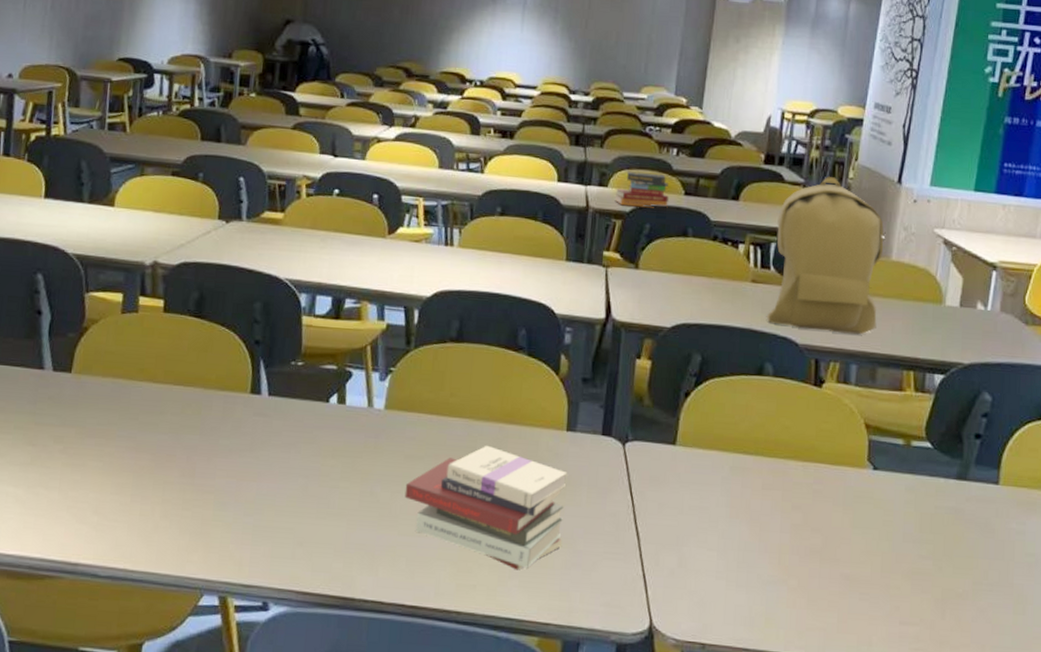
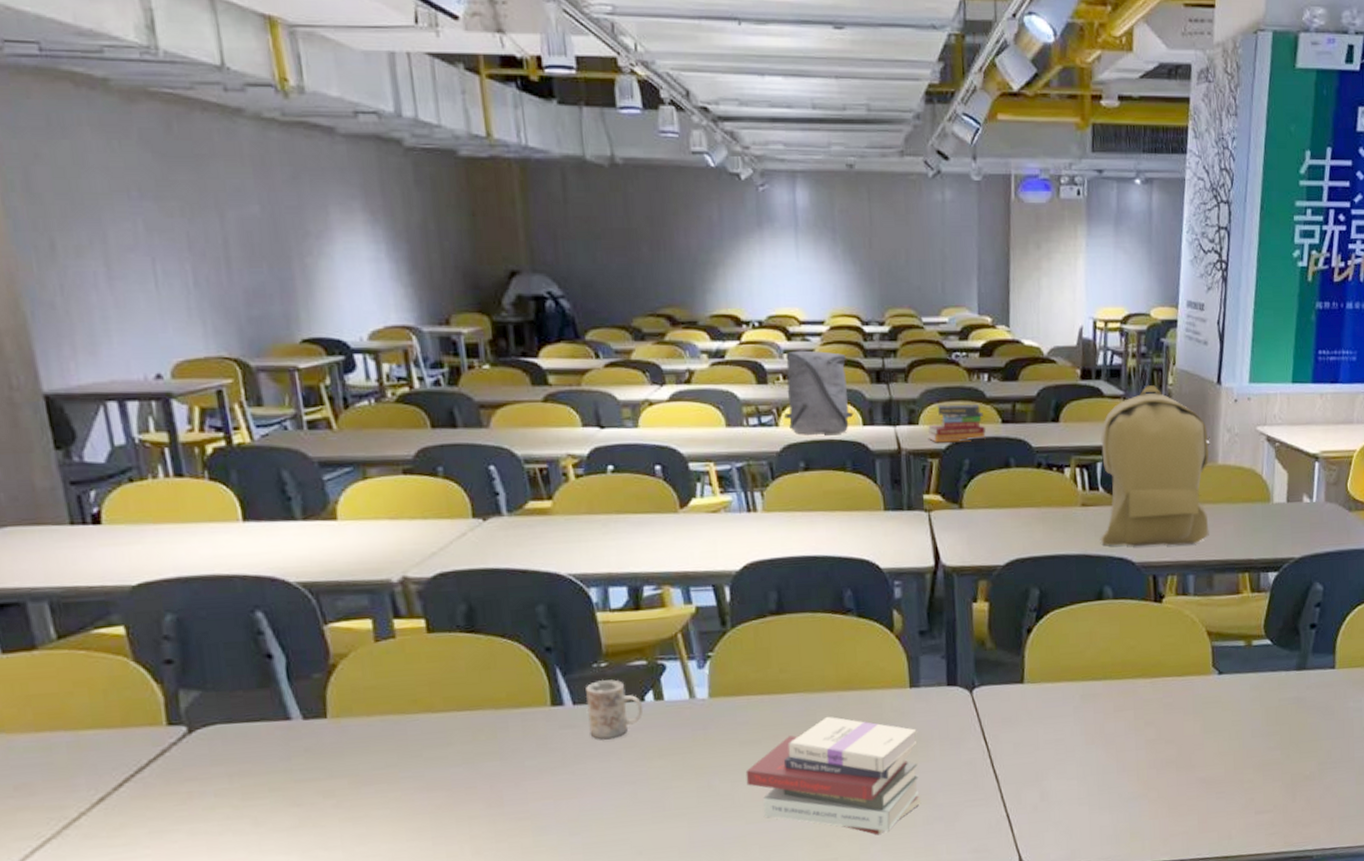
mug: none [278,376,326,433] -> present [585,679,643,740]
backpack: none [490,109,551,187] -> present [784,350,853,435]

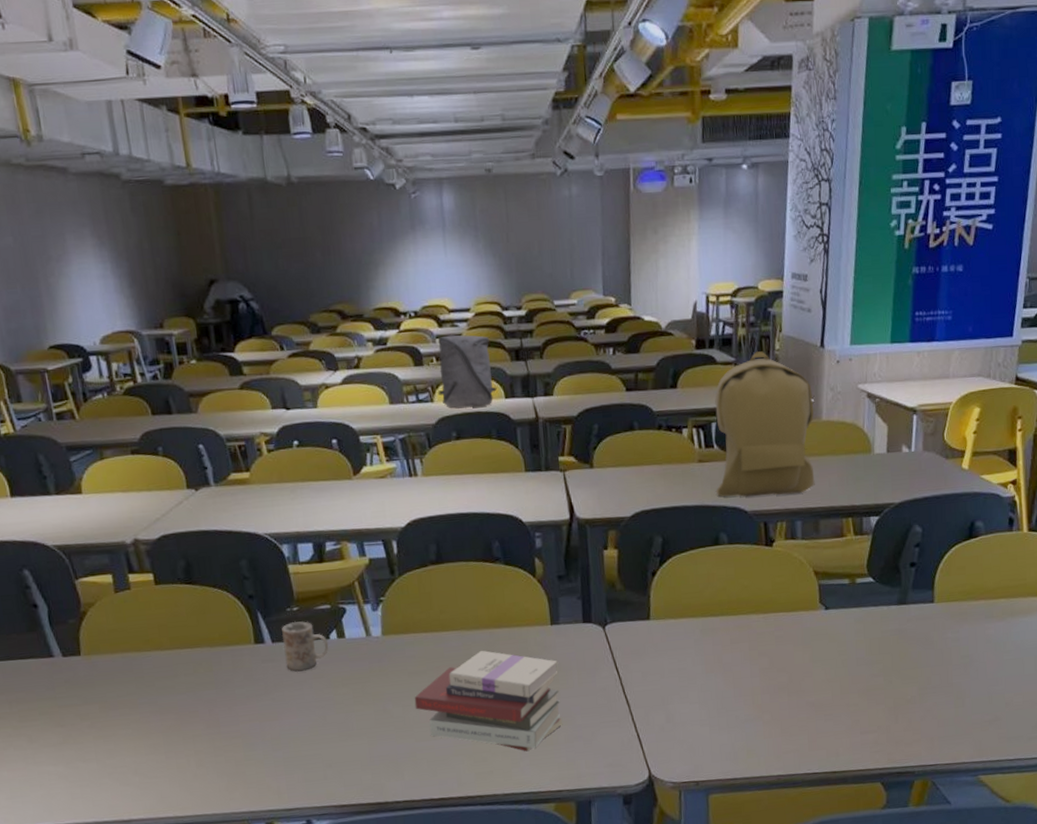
books: present [928,403,986,443] -> none [562,375,612,411]

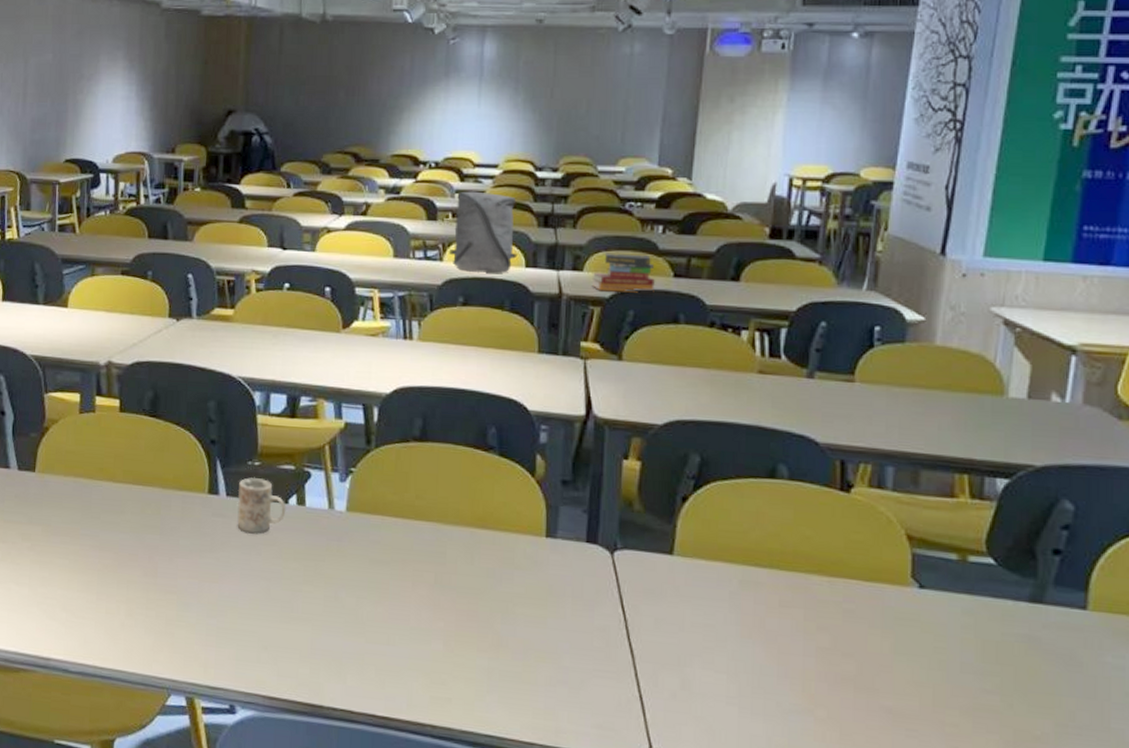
books: present [414,650,563,752] -> none [371,550,549,685]
books: none [562,375,612,411] -> present [593,253,655,293]
backpack: present [715,351,815,497] -> none [777,250,924,432]

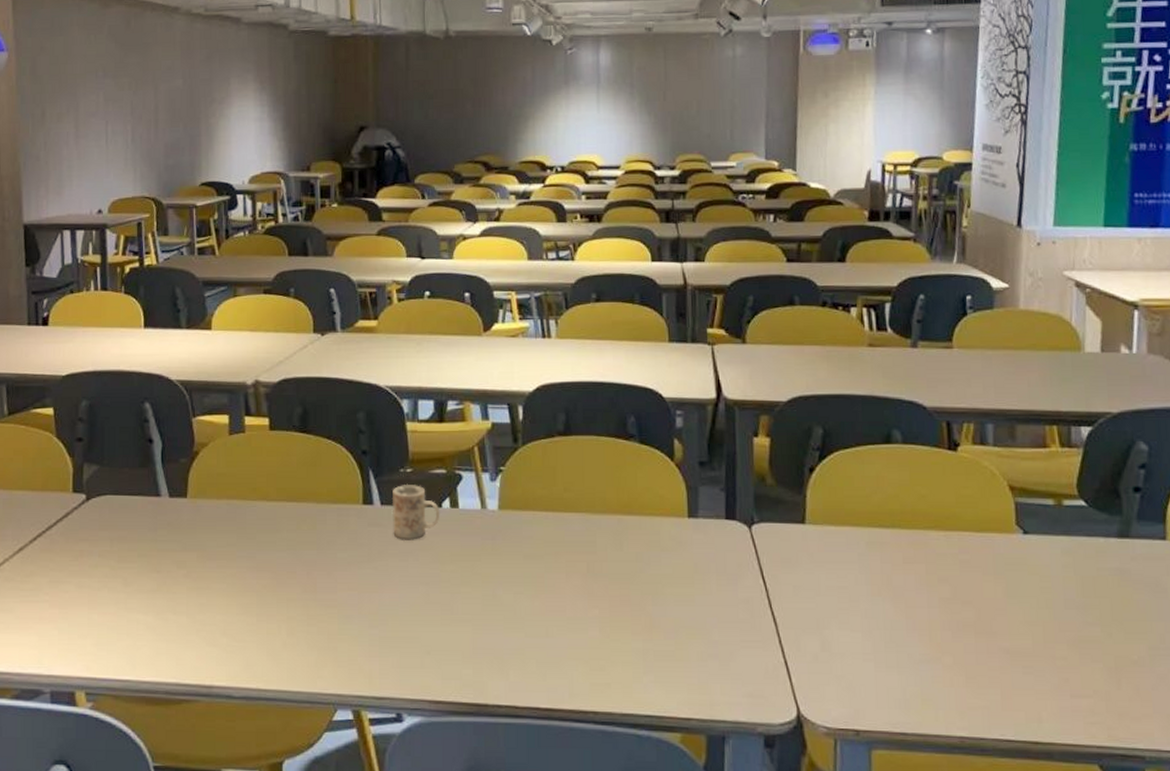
backpack: present [449,191,516,273] -> none [580,192,642,269]
books: present [593,253,655,293] -> none [714,242,770,280]

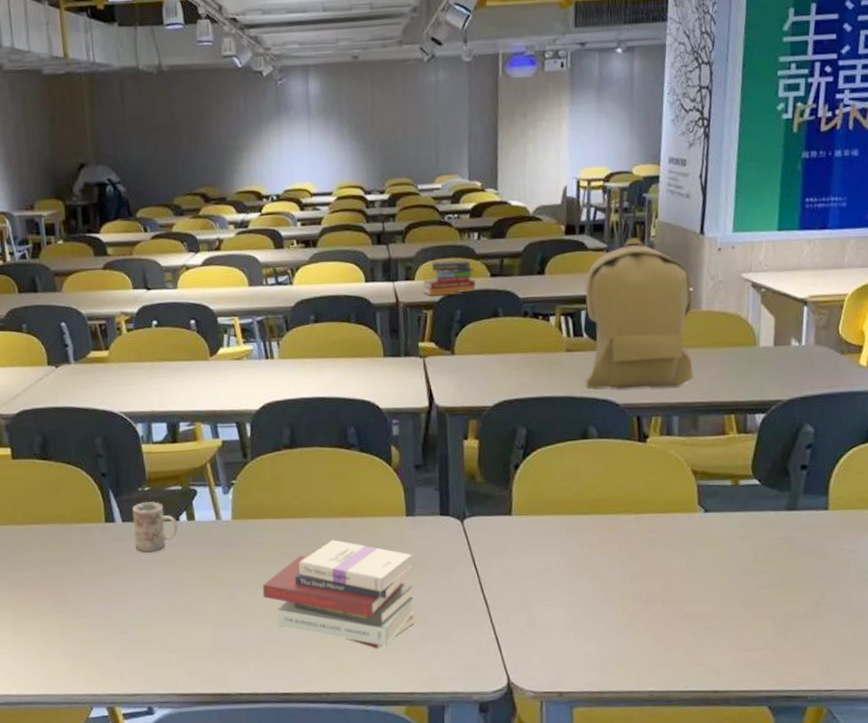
books: none [528,538,696,665] -> present [262,539,416,649]
books: none [714,242,770,280] -> present [423,260,476,296]
backpack: none [888,227,1010,392] -> present [584,238,694,390]

